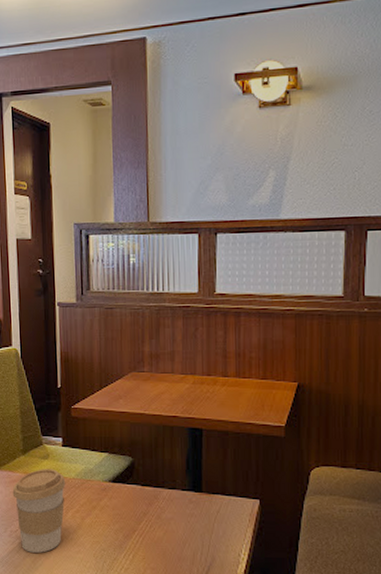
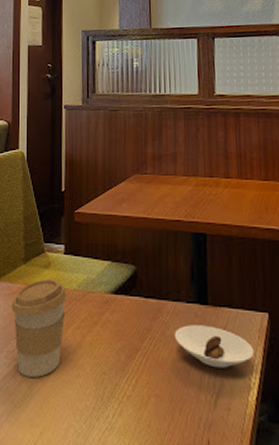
saucer: none [169,509,245,546] -> present [174,325,255,368]

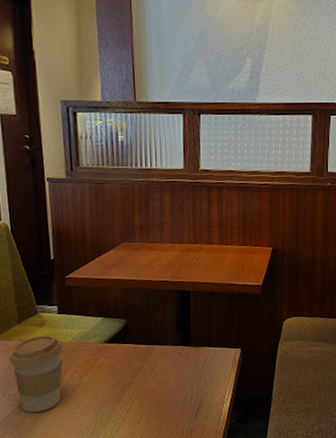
saucer: present [174,325,255,368] -> none [162,361,229,391]

